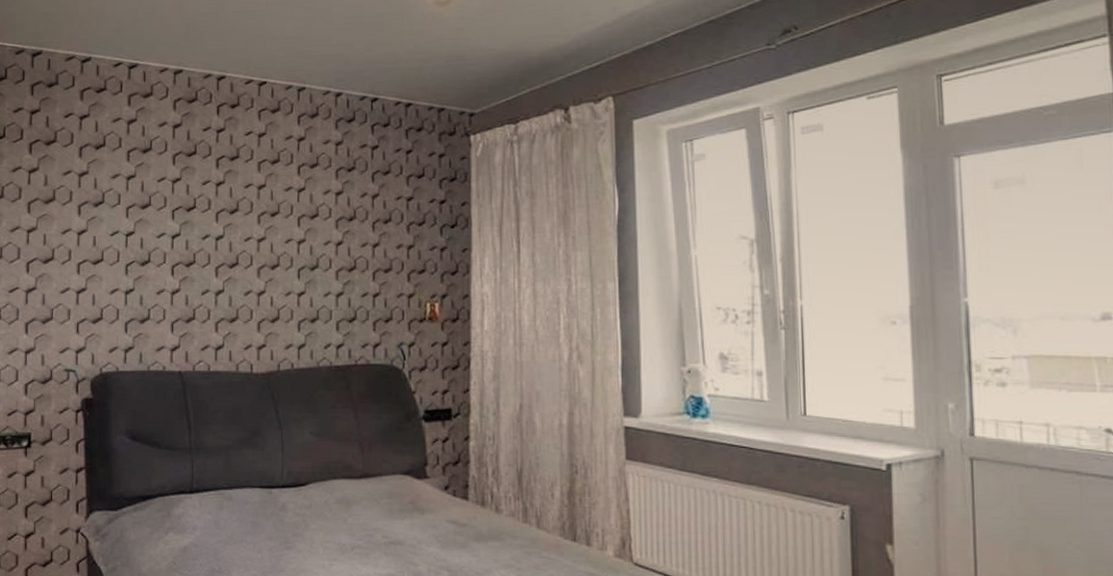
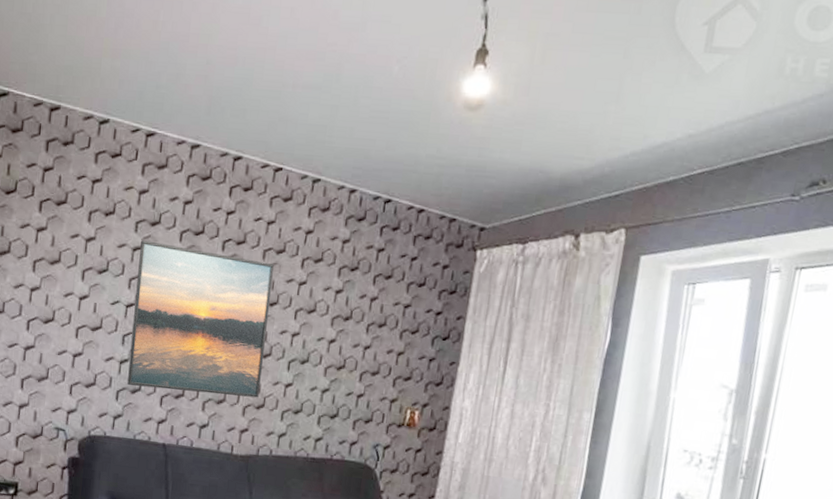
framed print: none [134,168,272,316] -> present [127,240,274,398]

